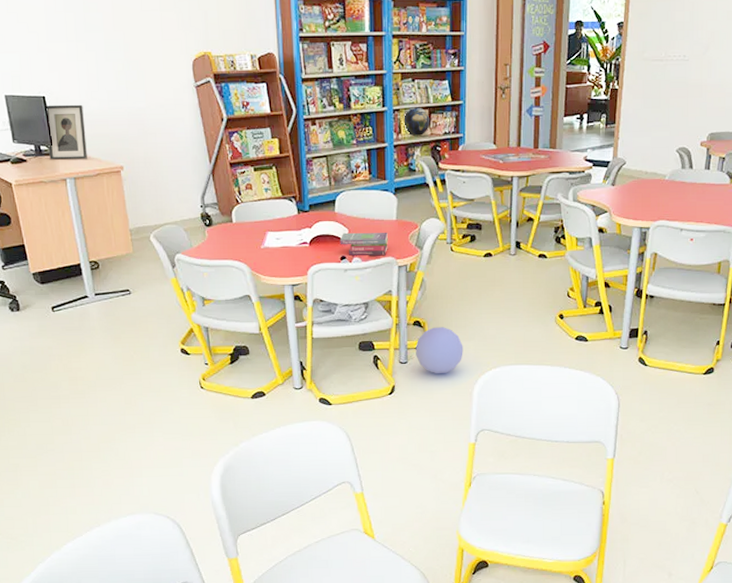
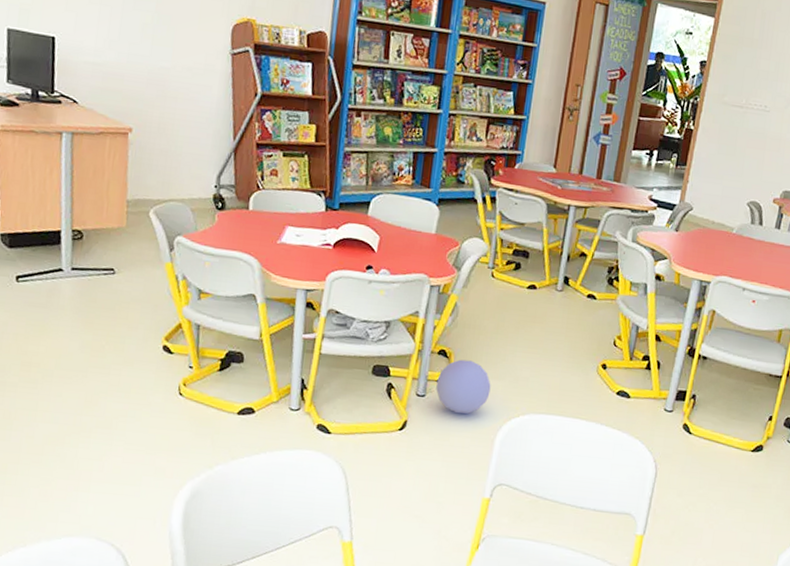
picture frame: present [44,104,87,160] -> none [47,46,98,114]
books: present [339,232,389,257] -> none [368,239,424,272]
globe: present [402,107,431,137] -> none [457,114,489,147]

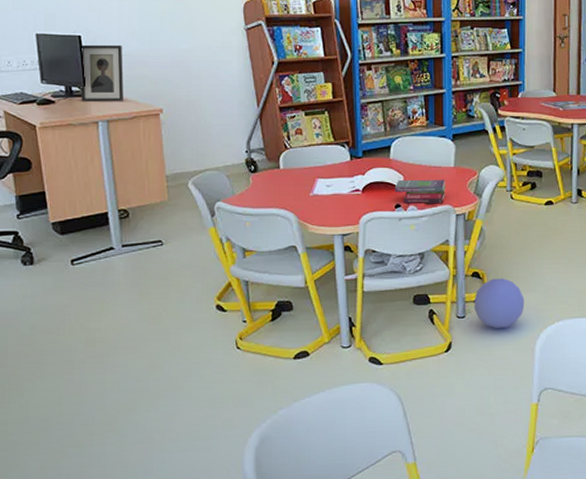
picture frame: none [47,46,98,114] -> present [79,44,124,101]
books: none [368,239,424,272] -> present [394,179,446,205]

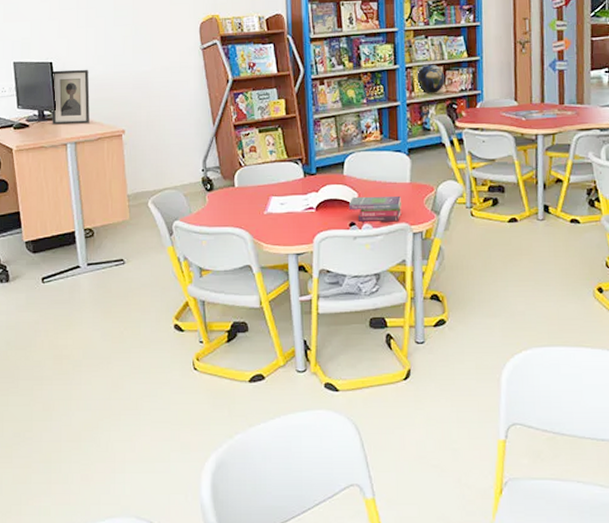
globe: none [461,54,490,83] -> present [415,64,446,95]
ball: present [474,278,524,329] -> none [433,301,488,357]

